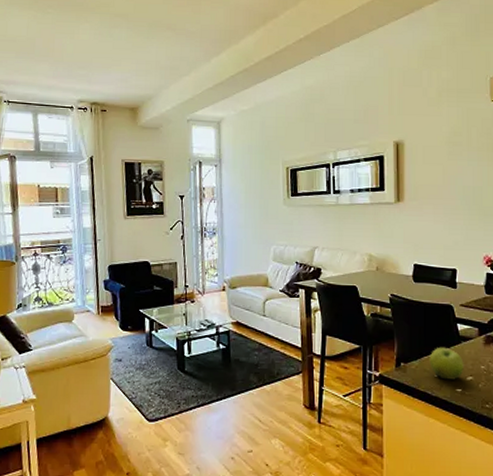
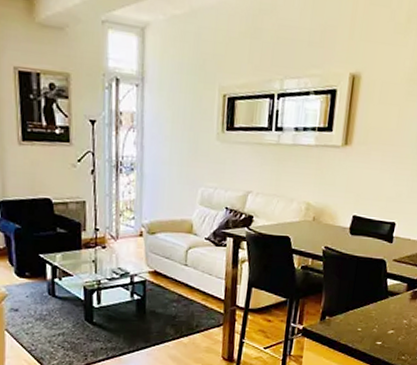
fruit: present [429,347,464,380] -> none [354,301,388,333]

